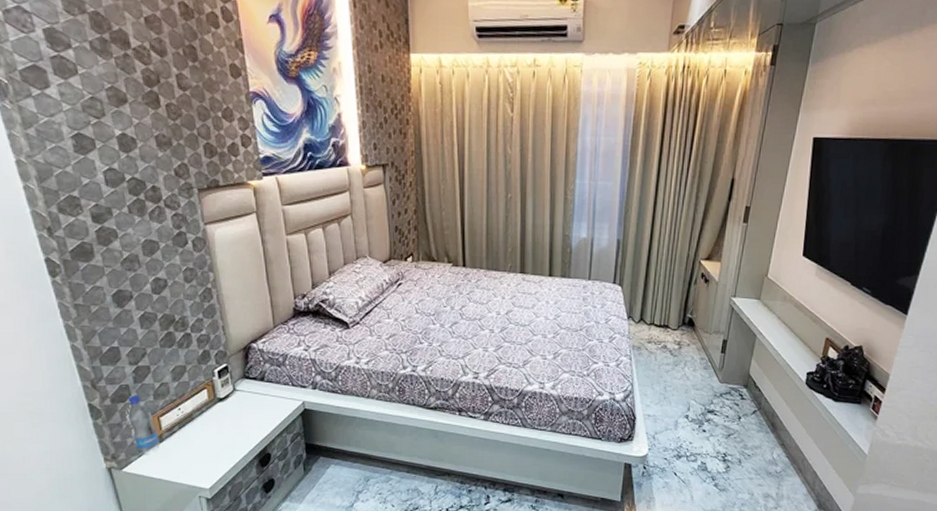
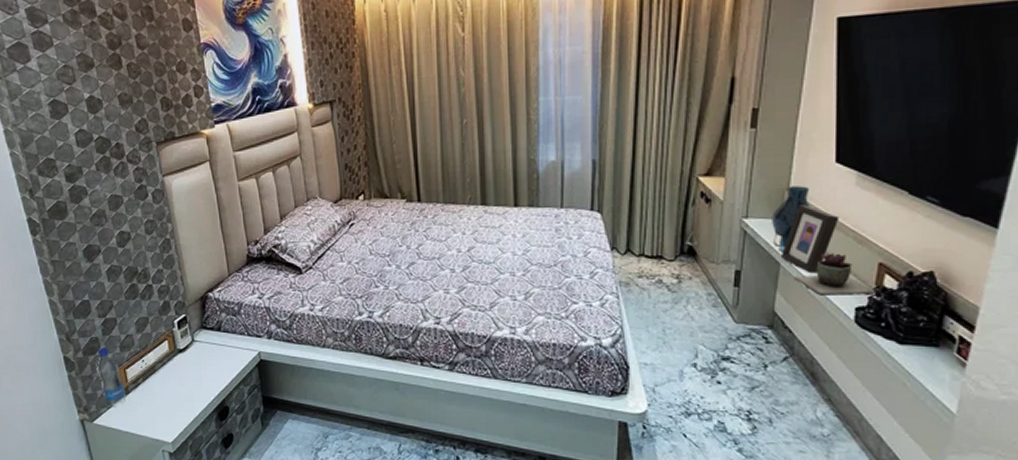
vase: none [753,273,783,327] -> present [772,186,812,253]
picture frame: none [757,289,802,345] -> present [780,205,840,274]
succulent plant: none [765,329,823,363] -> present [793,253,877,296]

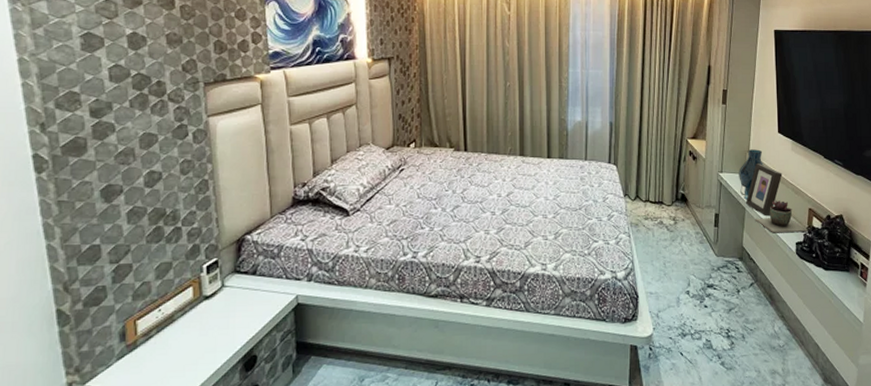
bottle: present [96,347,126,407] -> none [98,297,133,365]

